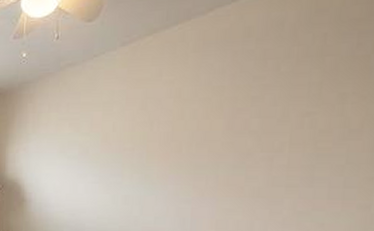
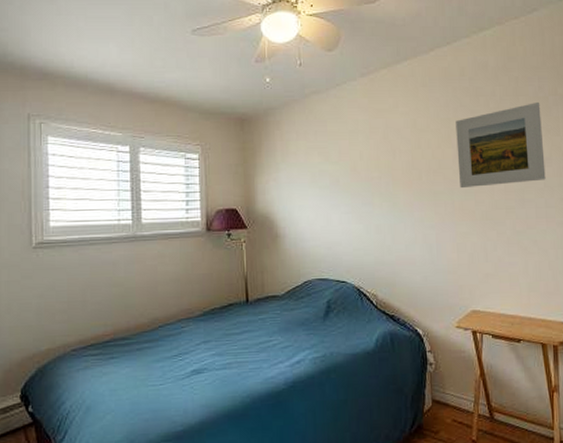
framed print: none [228,63,357,163] -> present [455,103,546,189]

